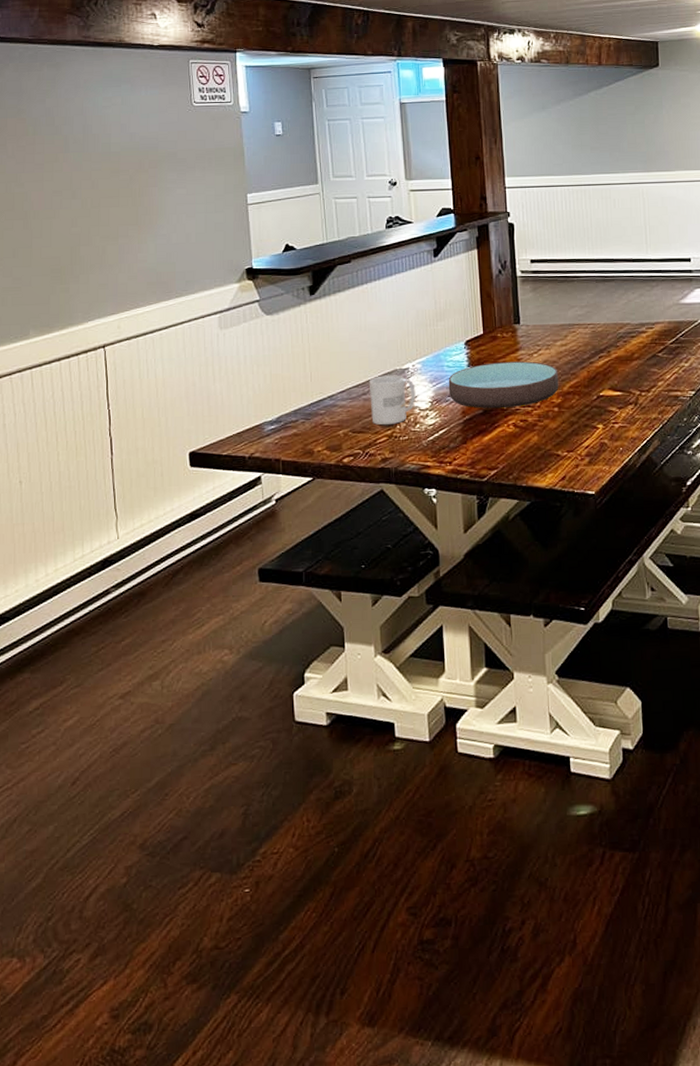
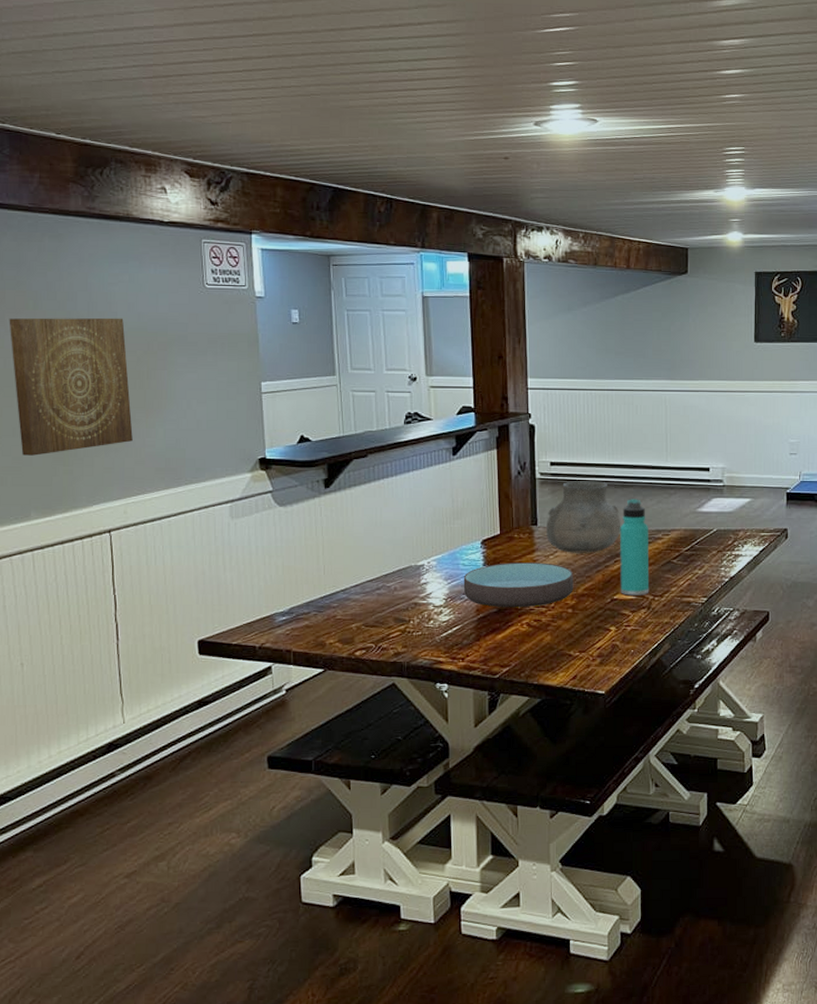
wall art: none [10,139,126,276] -> present [9,317,133,456]
mug: present [368,375,416,426] -> none [383,571,430,621]
vase: none [528,276,605,350] -> present [545,481,621,553]
thermos bottle: none [603,293,636,392] -> present [620,499,650,596]

